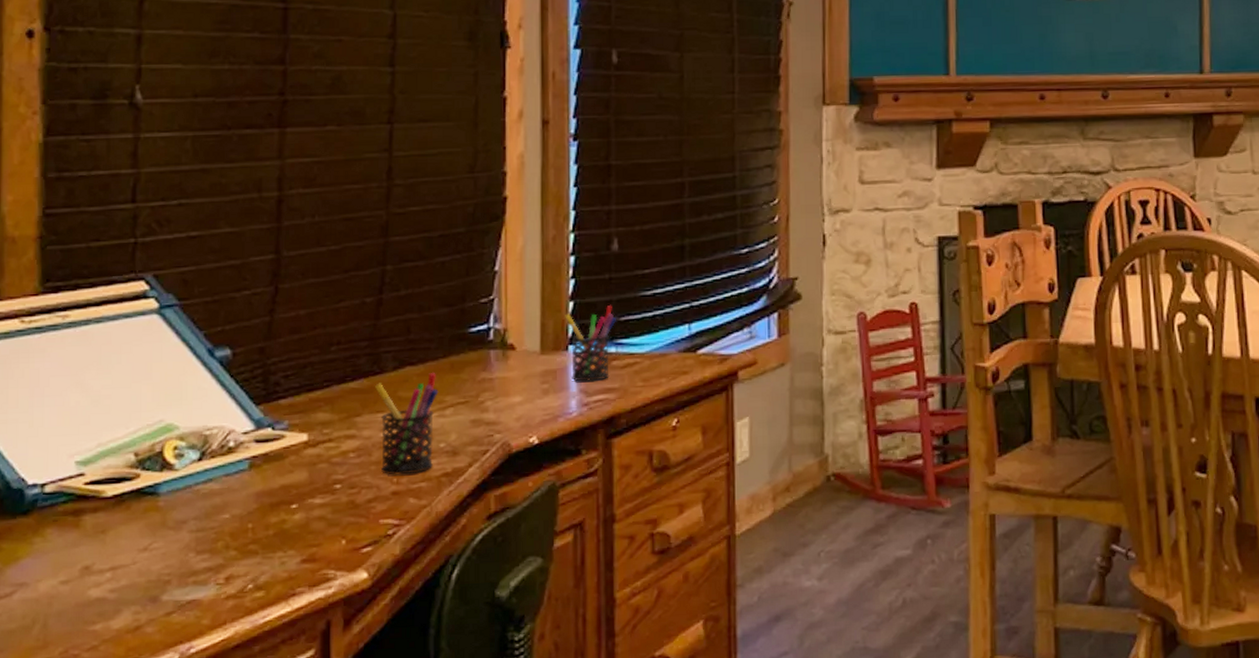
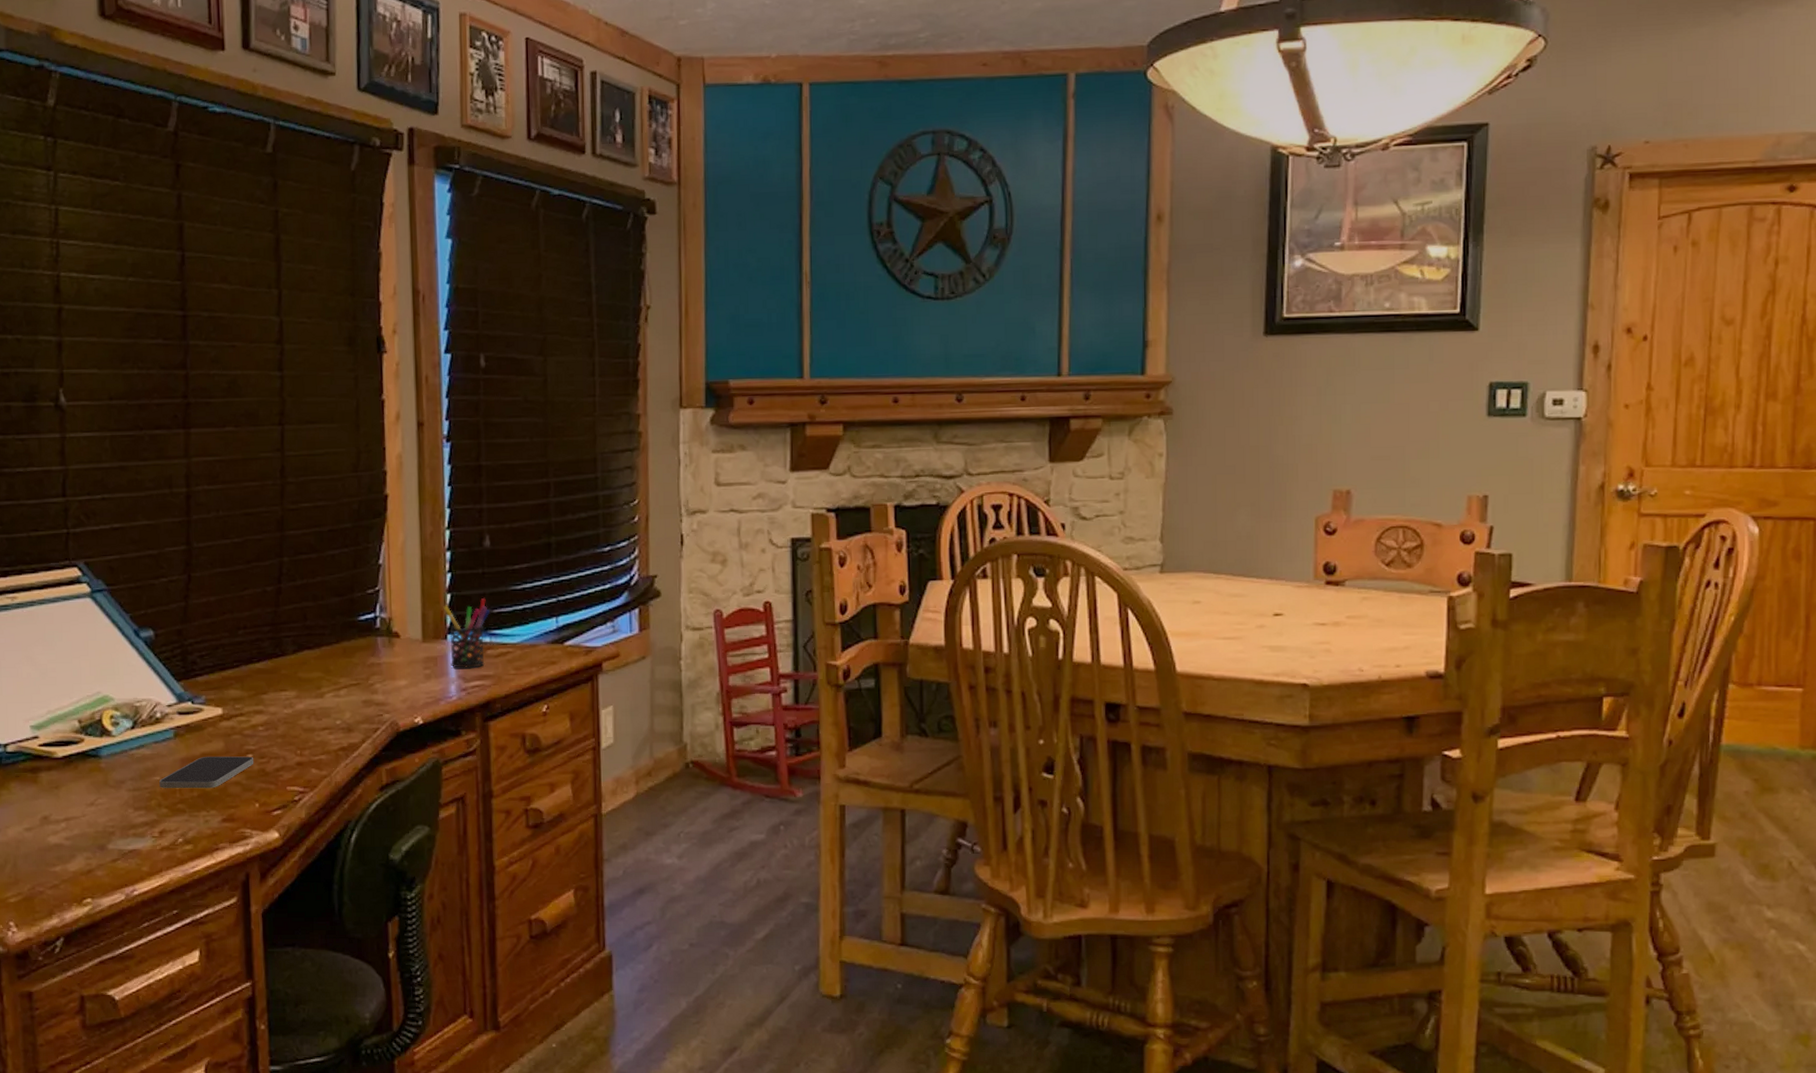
smartphone: none [228,487,342,527] -> present [159,756,254,789]
pen holder: present [375,372,439,476] -> none [278,655,333,748]

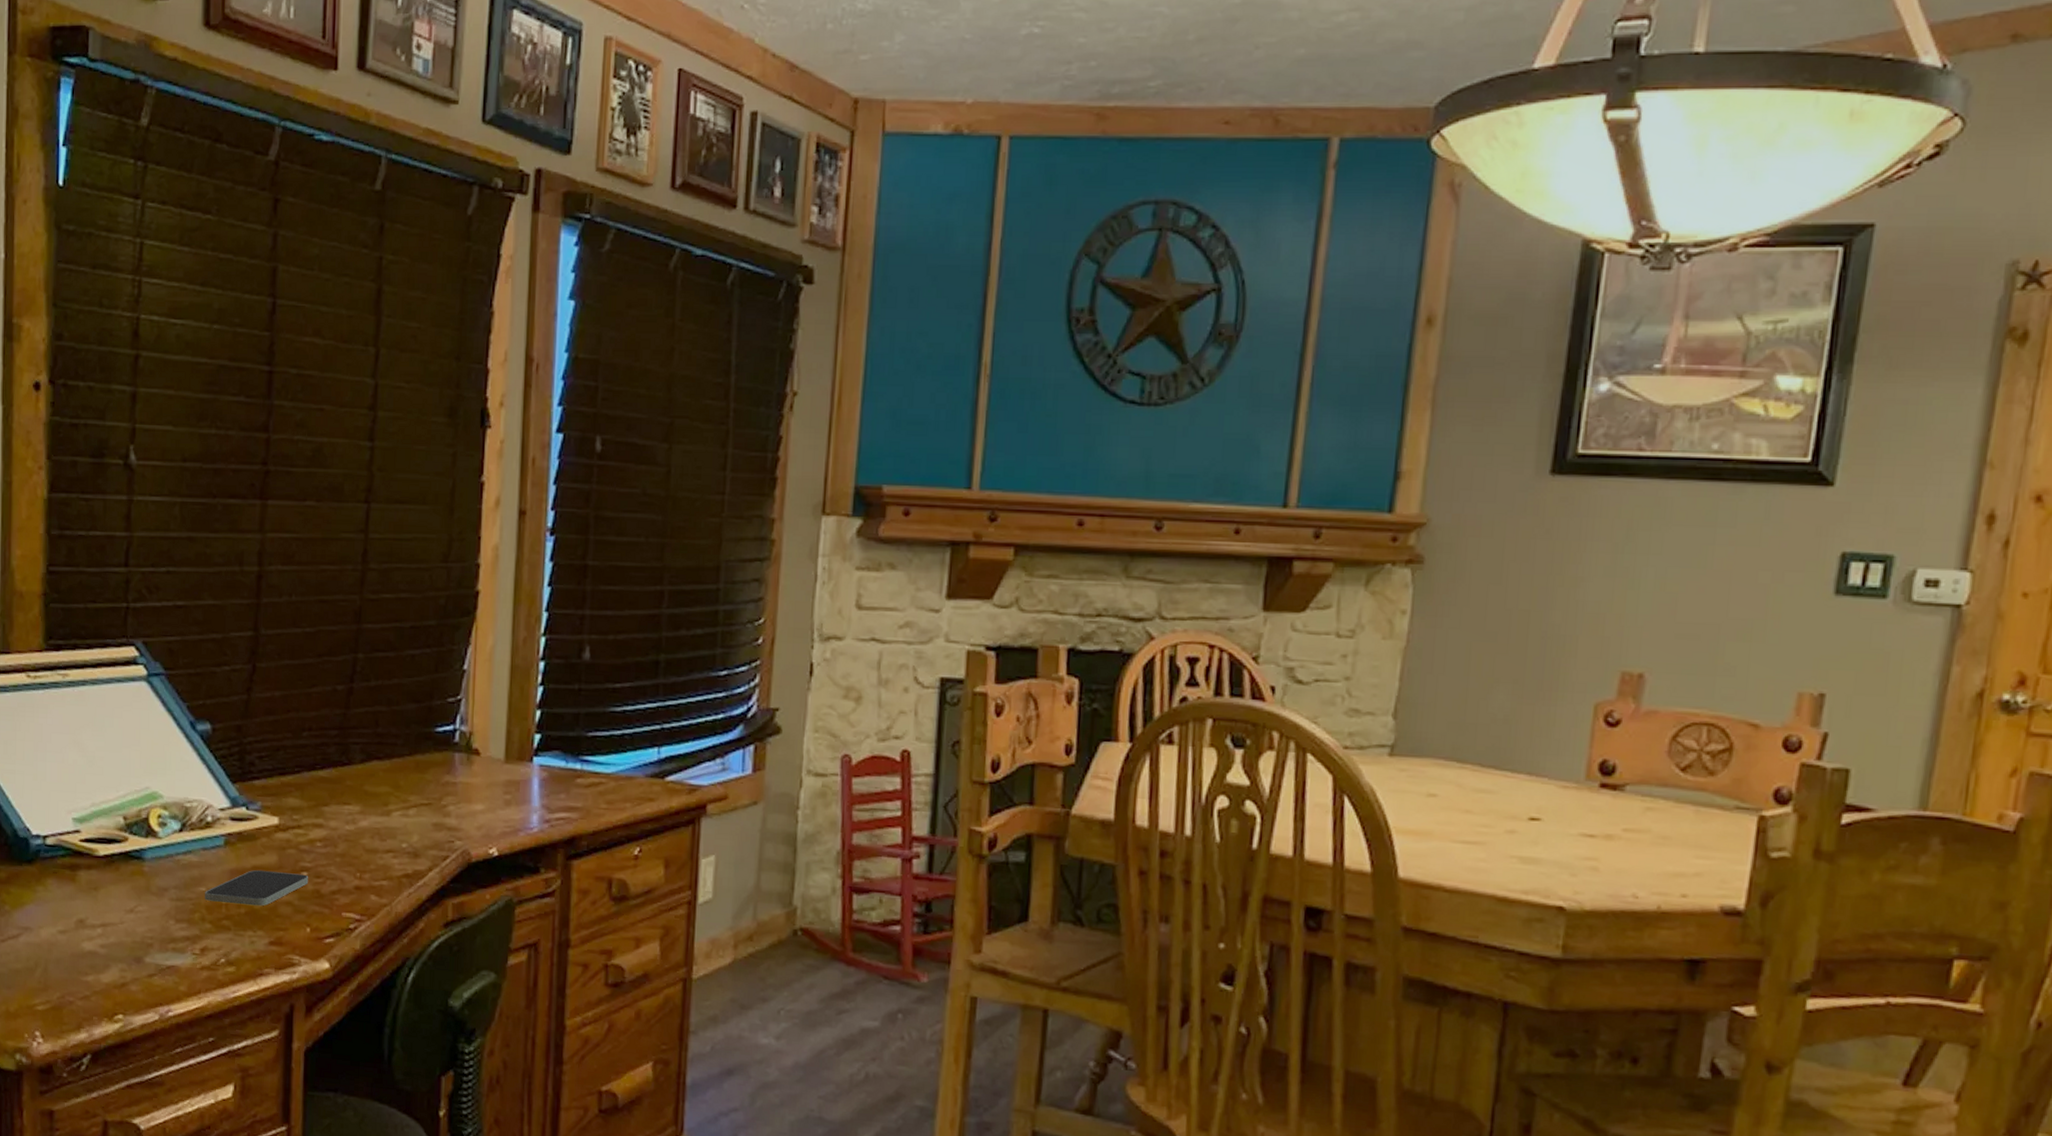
pen holder: present [443,597,490,668] -> none [531,717,583,798]

